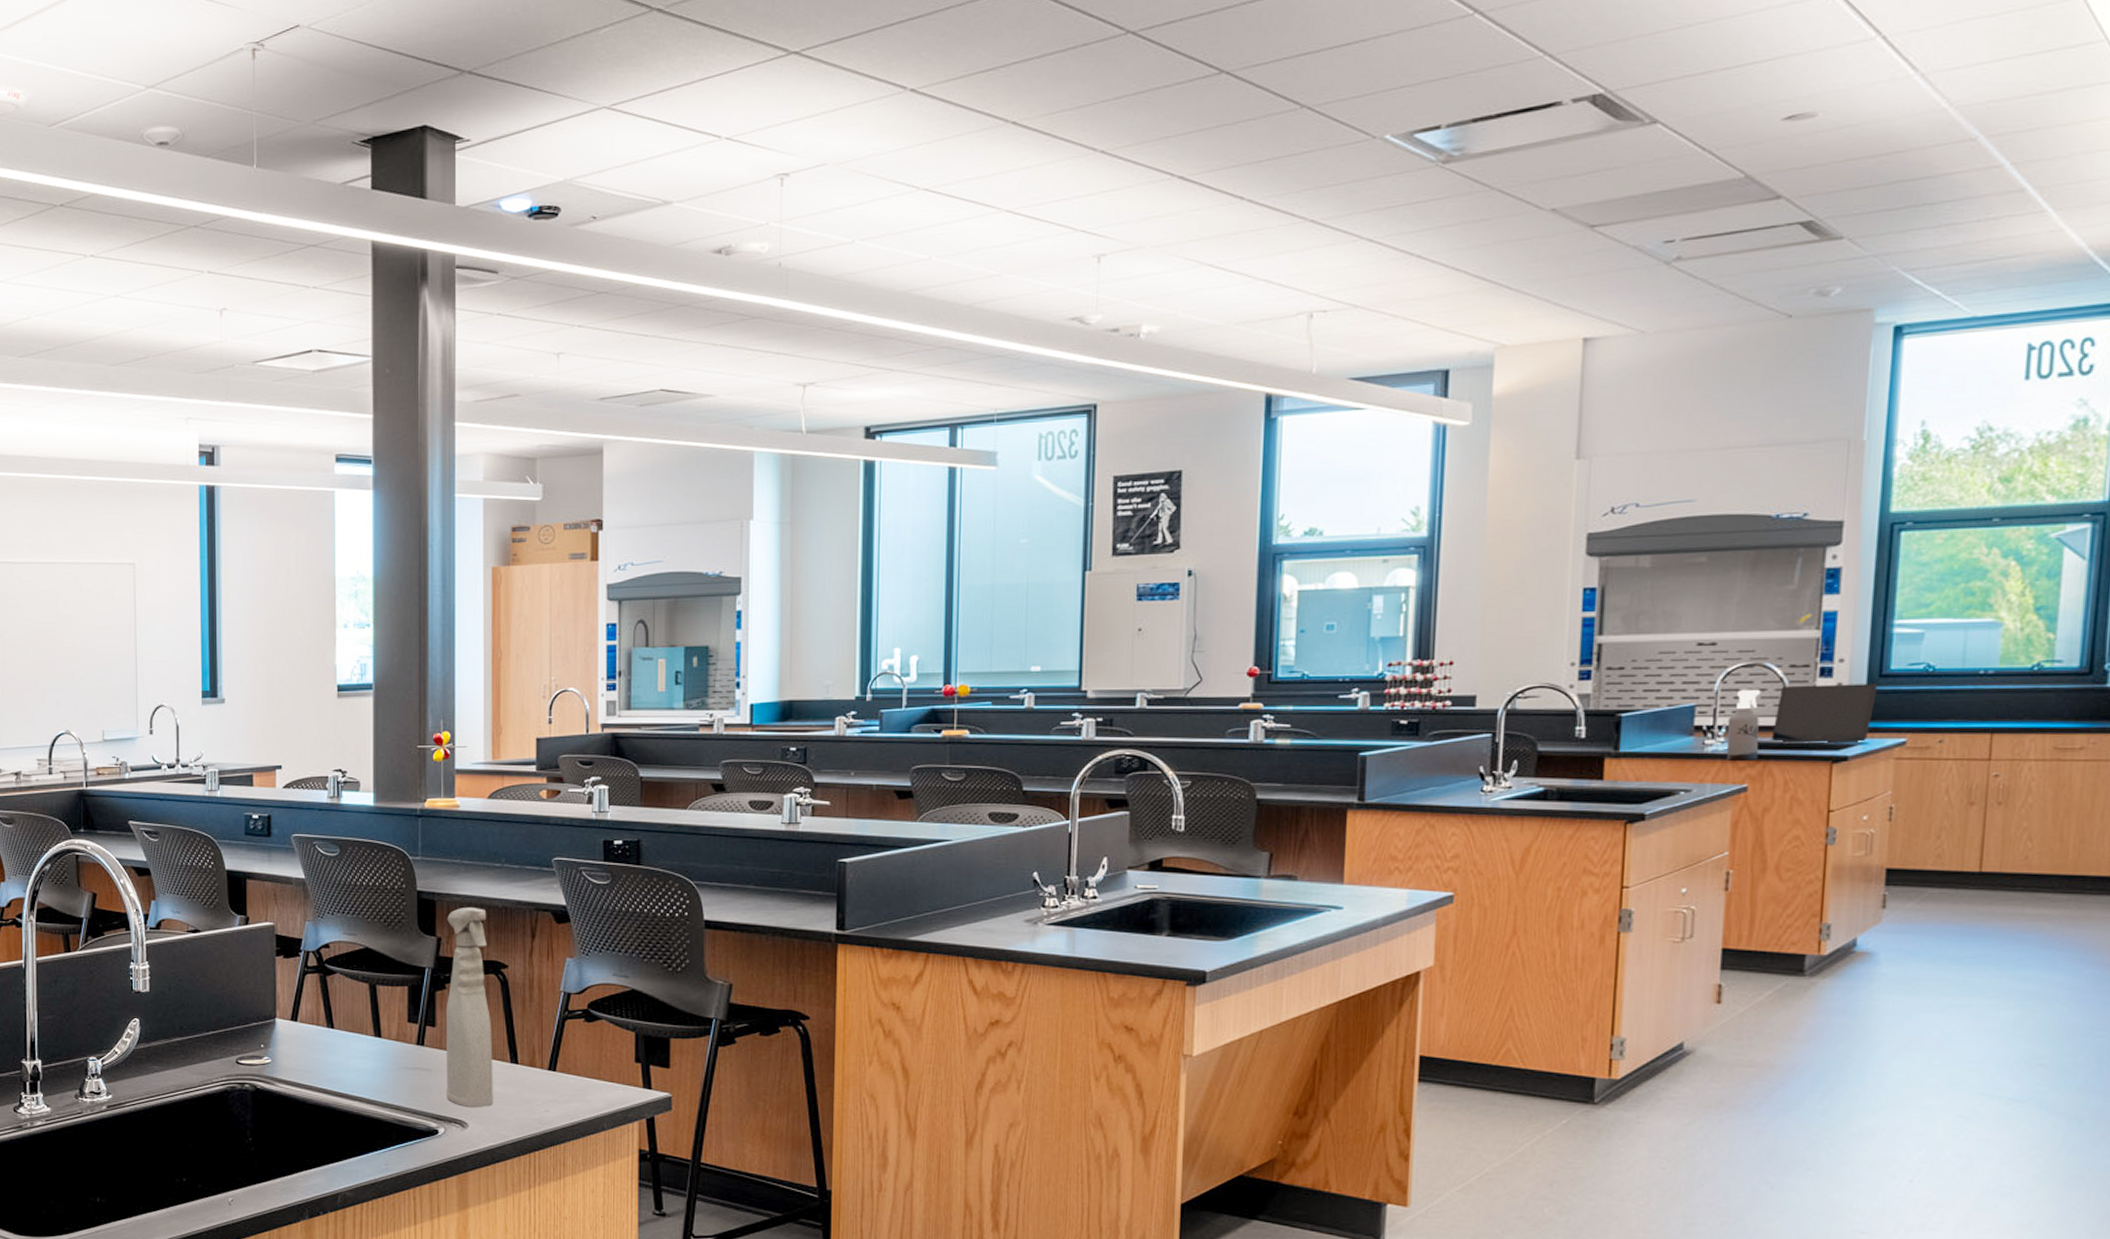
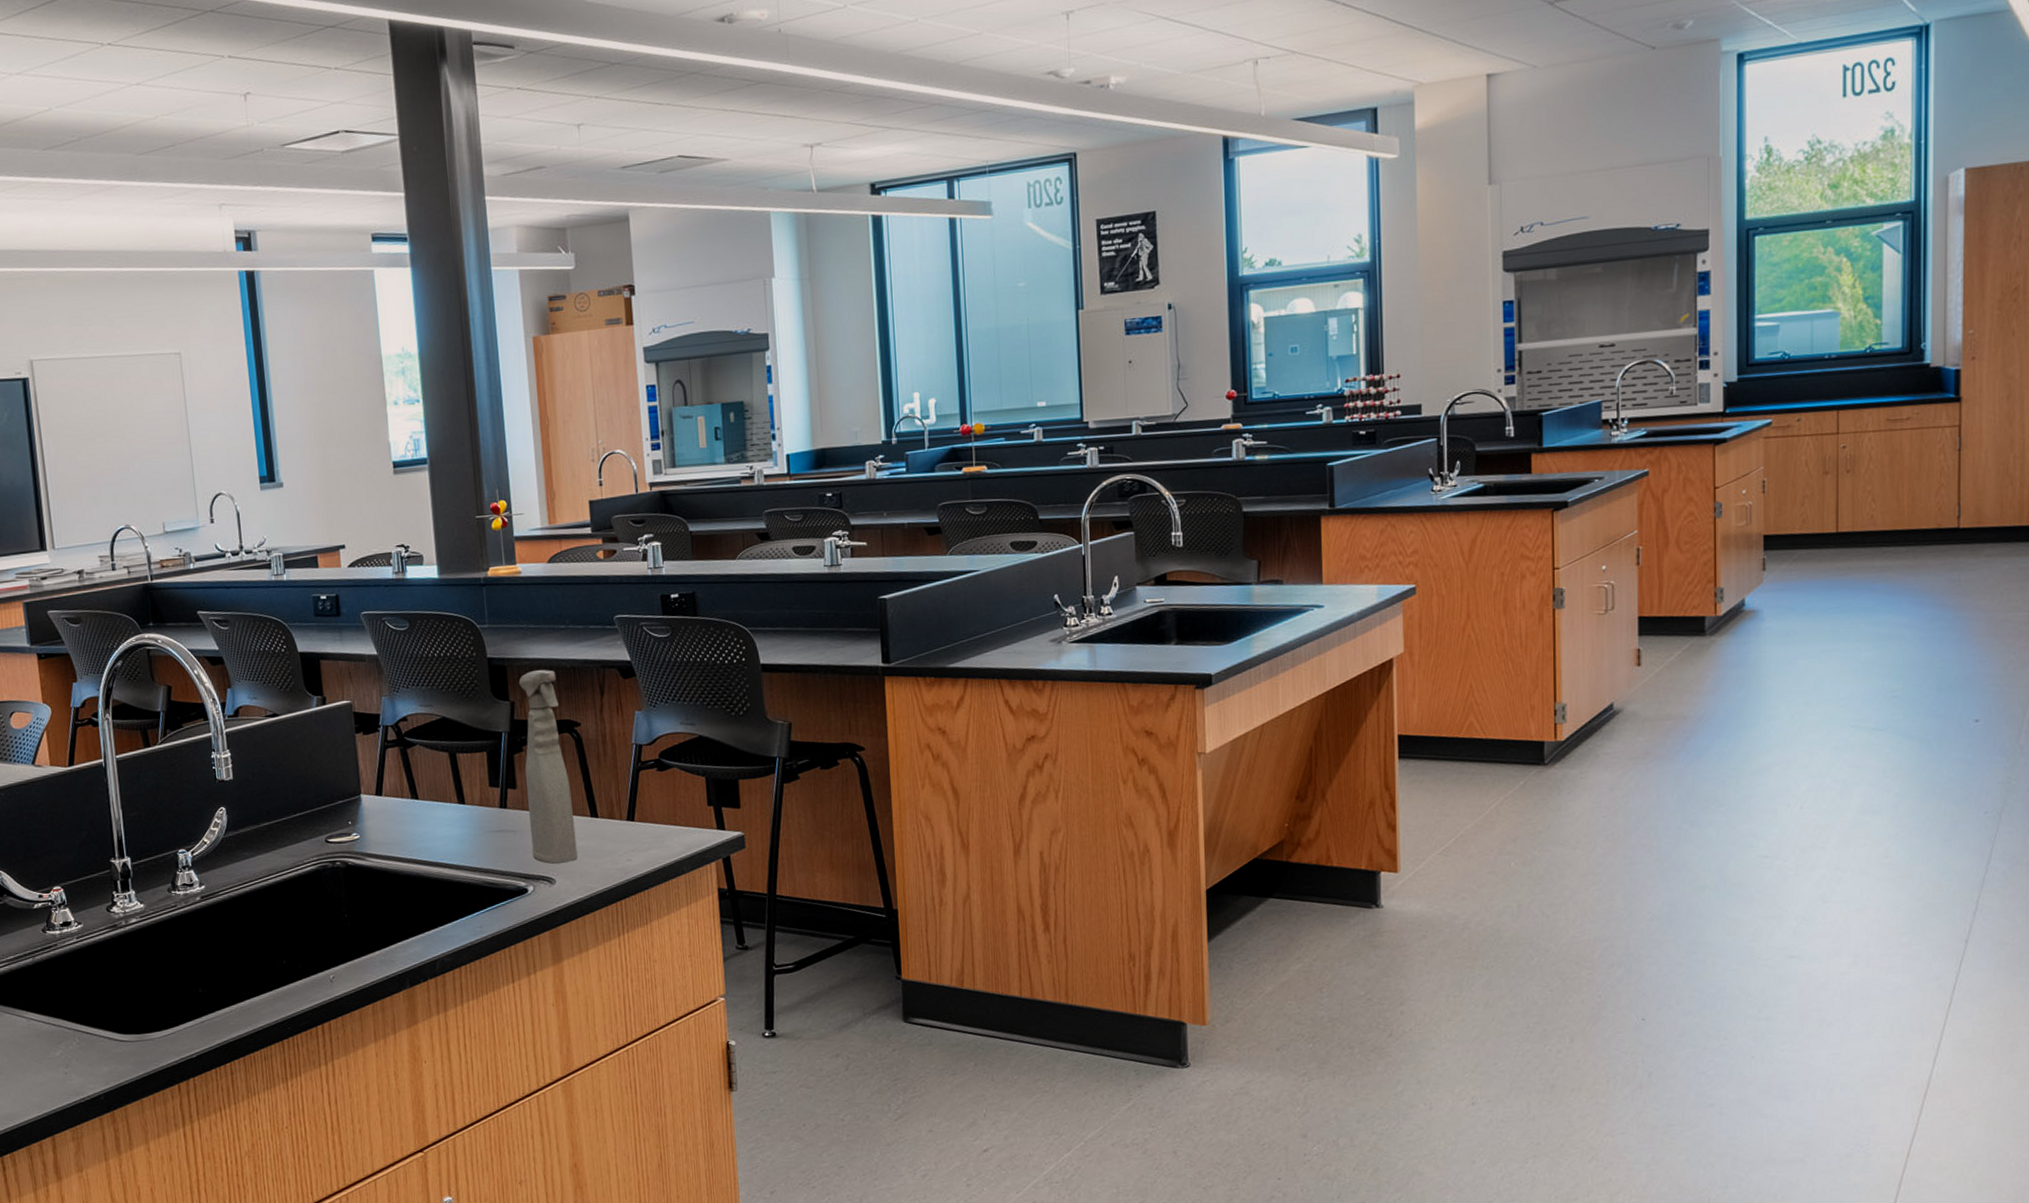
spray bottle: present [1726,689,1761,762] -> none [1629,383,1656,450]
laptop: present [1756,683,1877,745] -> none [1653,372,1745,433]

